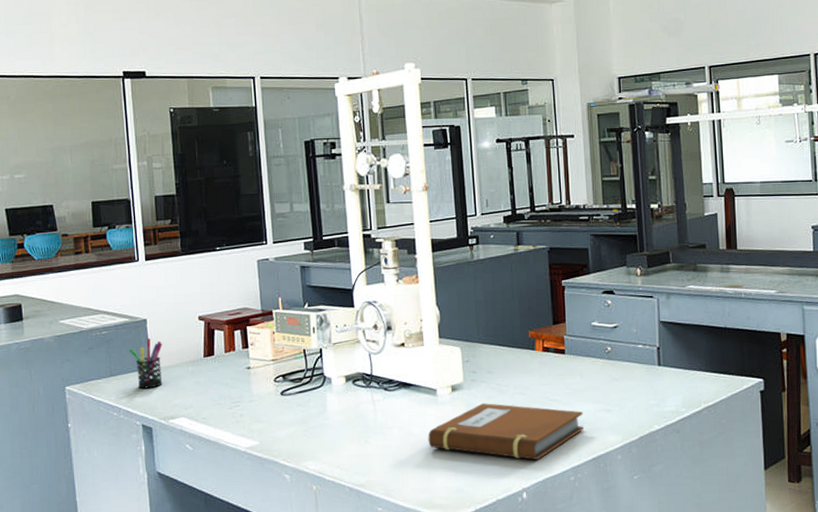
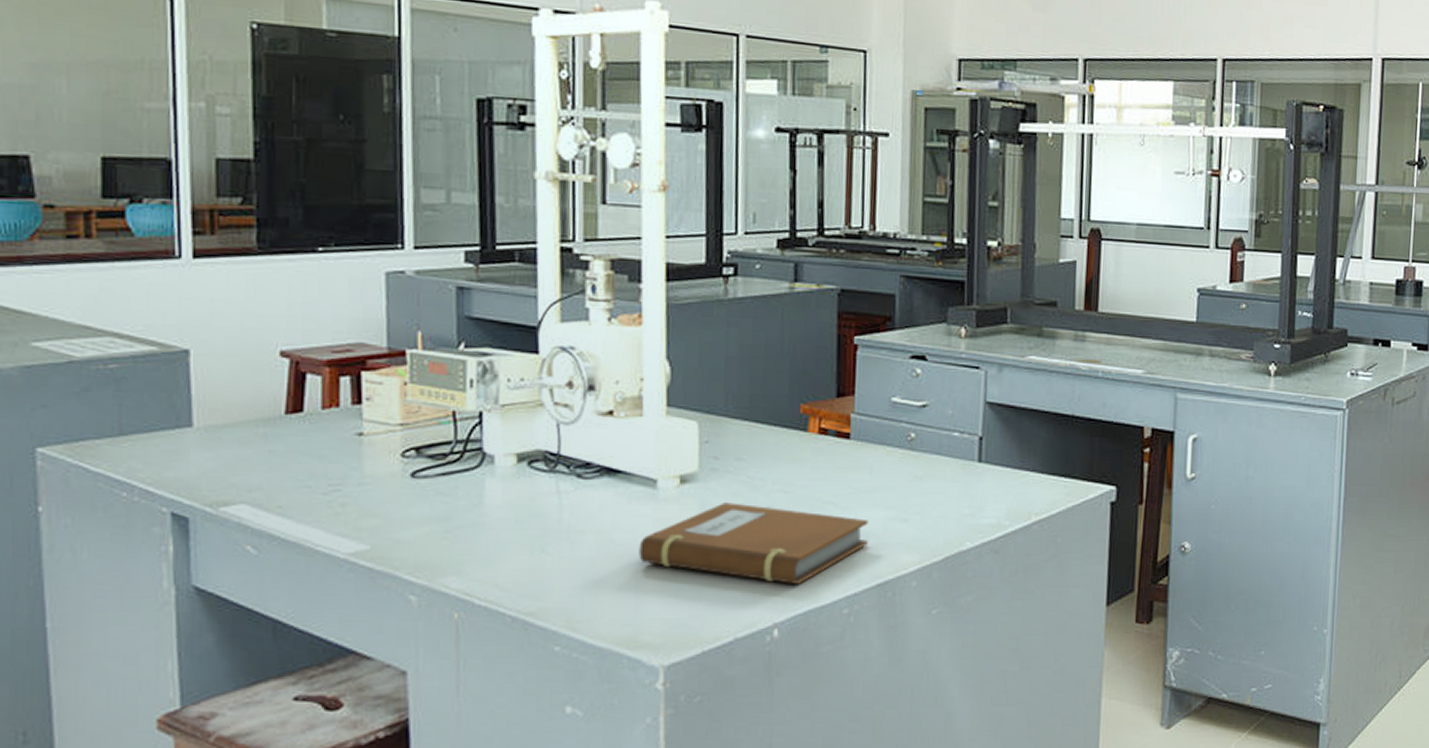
pen holder: present [129,338,163,389] -> none [154,379,215,457]

